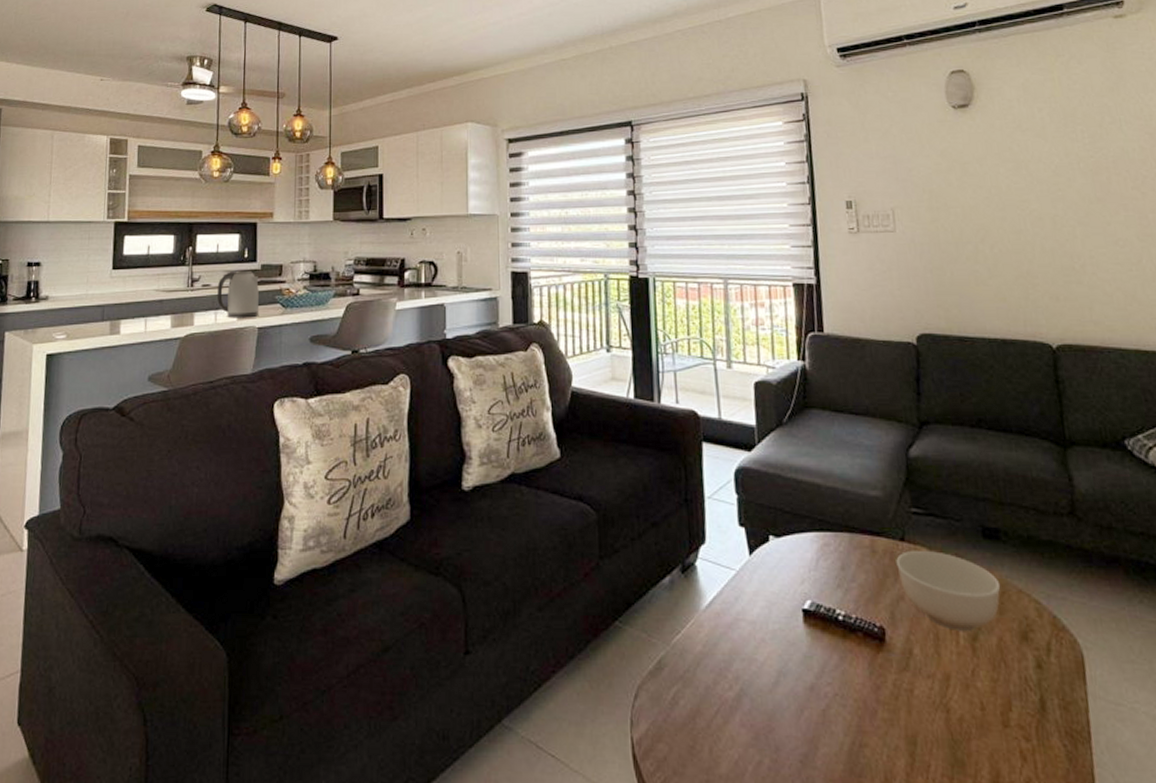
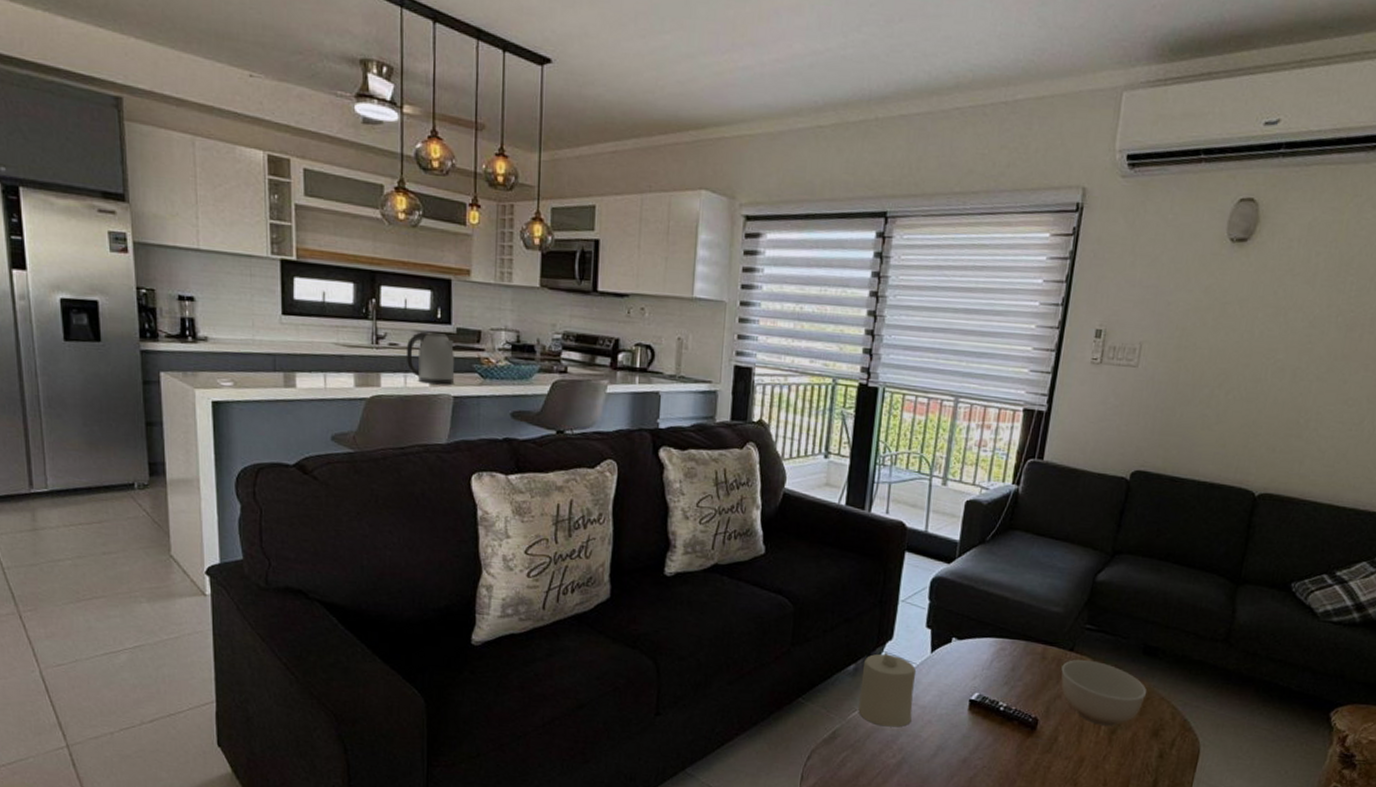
candle: none [679,559,743,650] -> present [858,652,917,727]

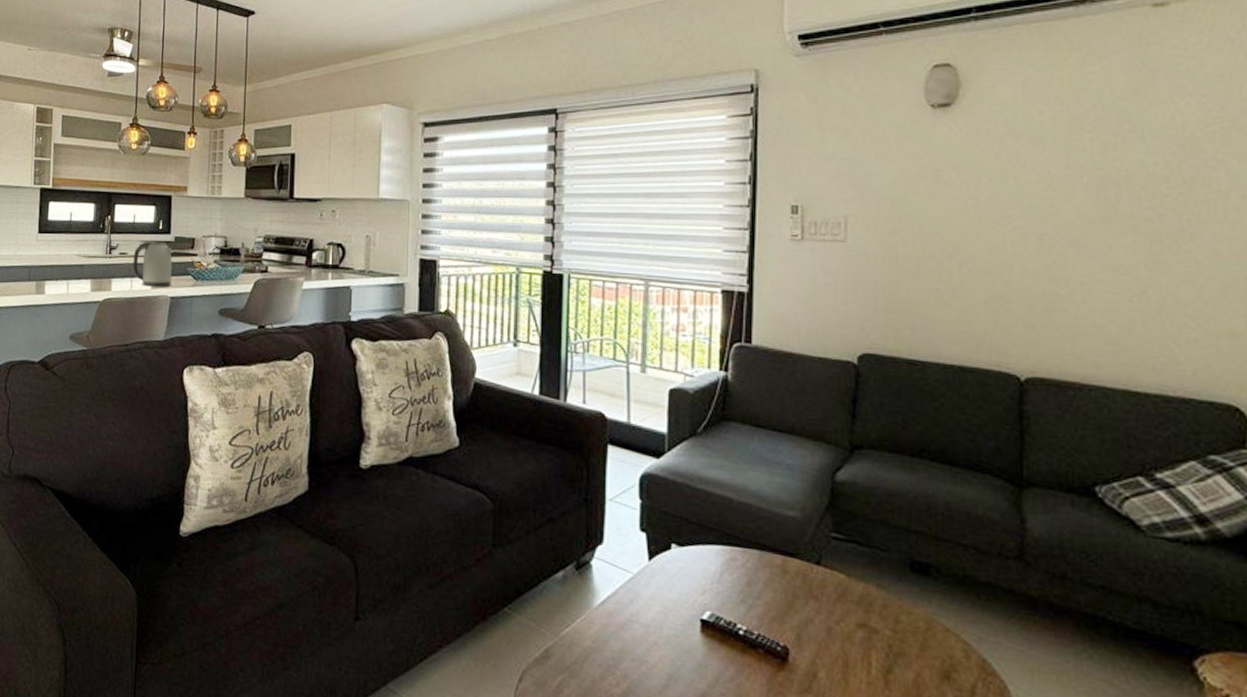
candle: present [858,652,917,727] -> none [572,558,634,649]
bowl: present [1060,660,1147,726] -> none [809,575,925,663]

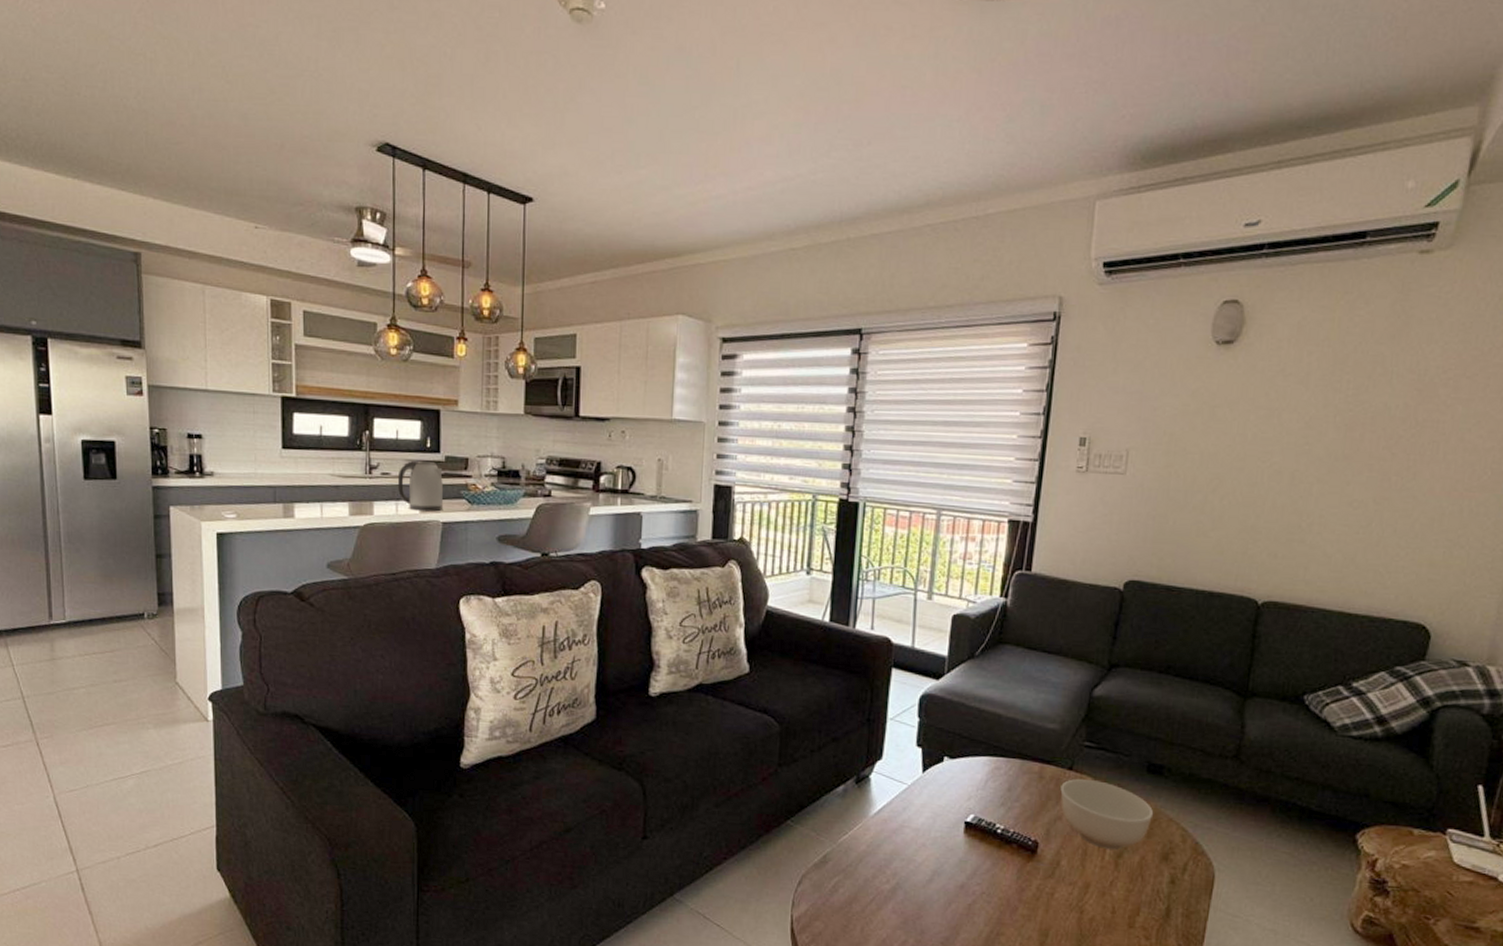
bowl: none [809,575,925,663] -> present [1060,779,1154,849]

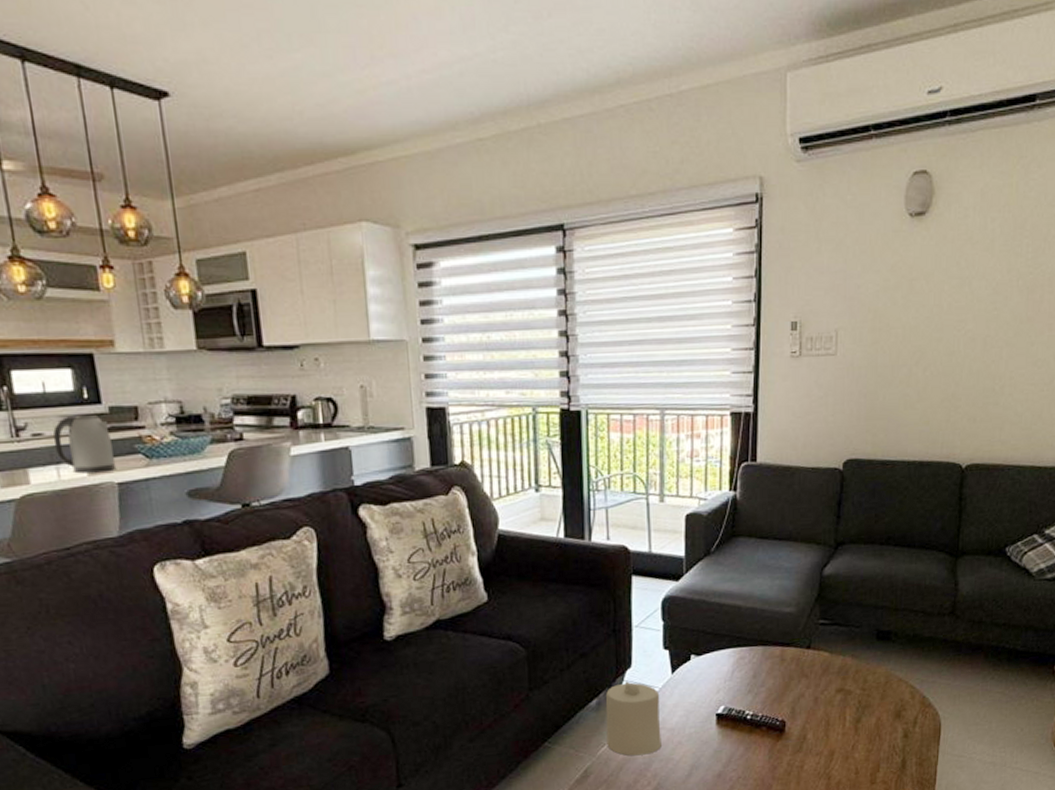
candle: none [849,773,908,851] -> present [605,681,662,756]
bowl: present [1060,779,1154,849] -> none [801,654,885,717]

